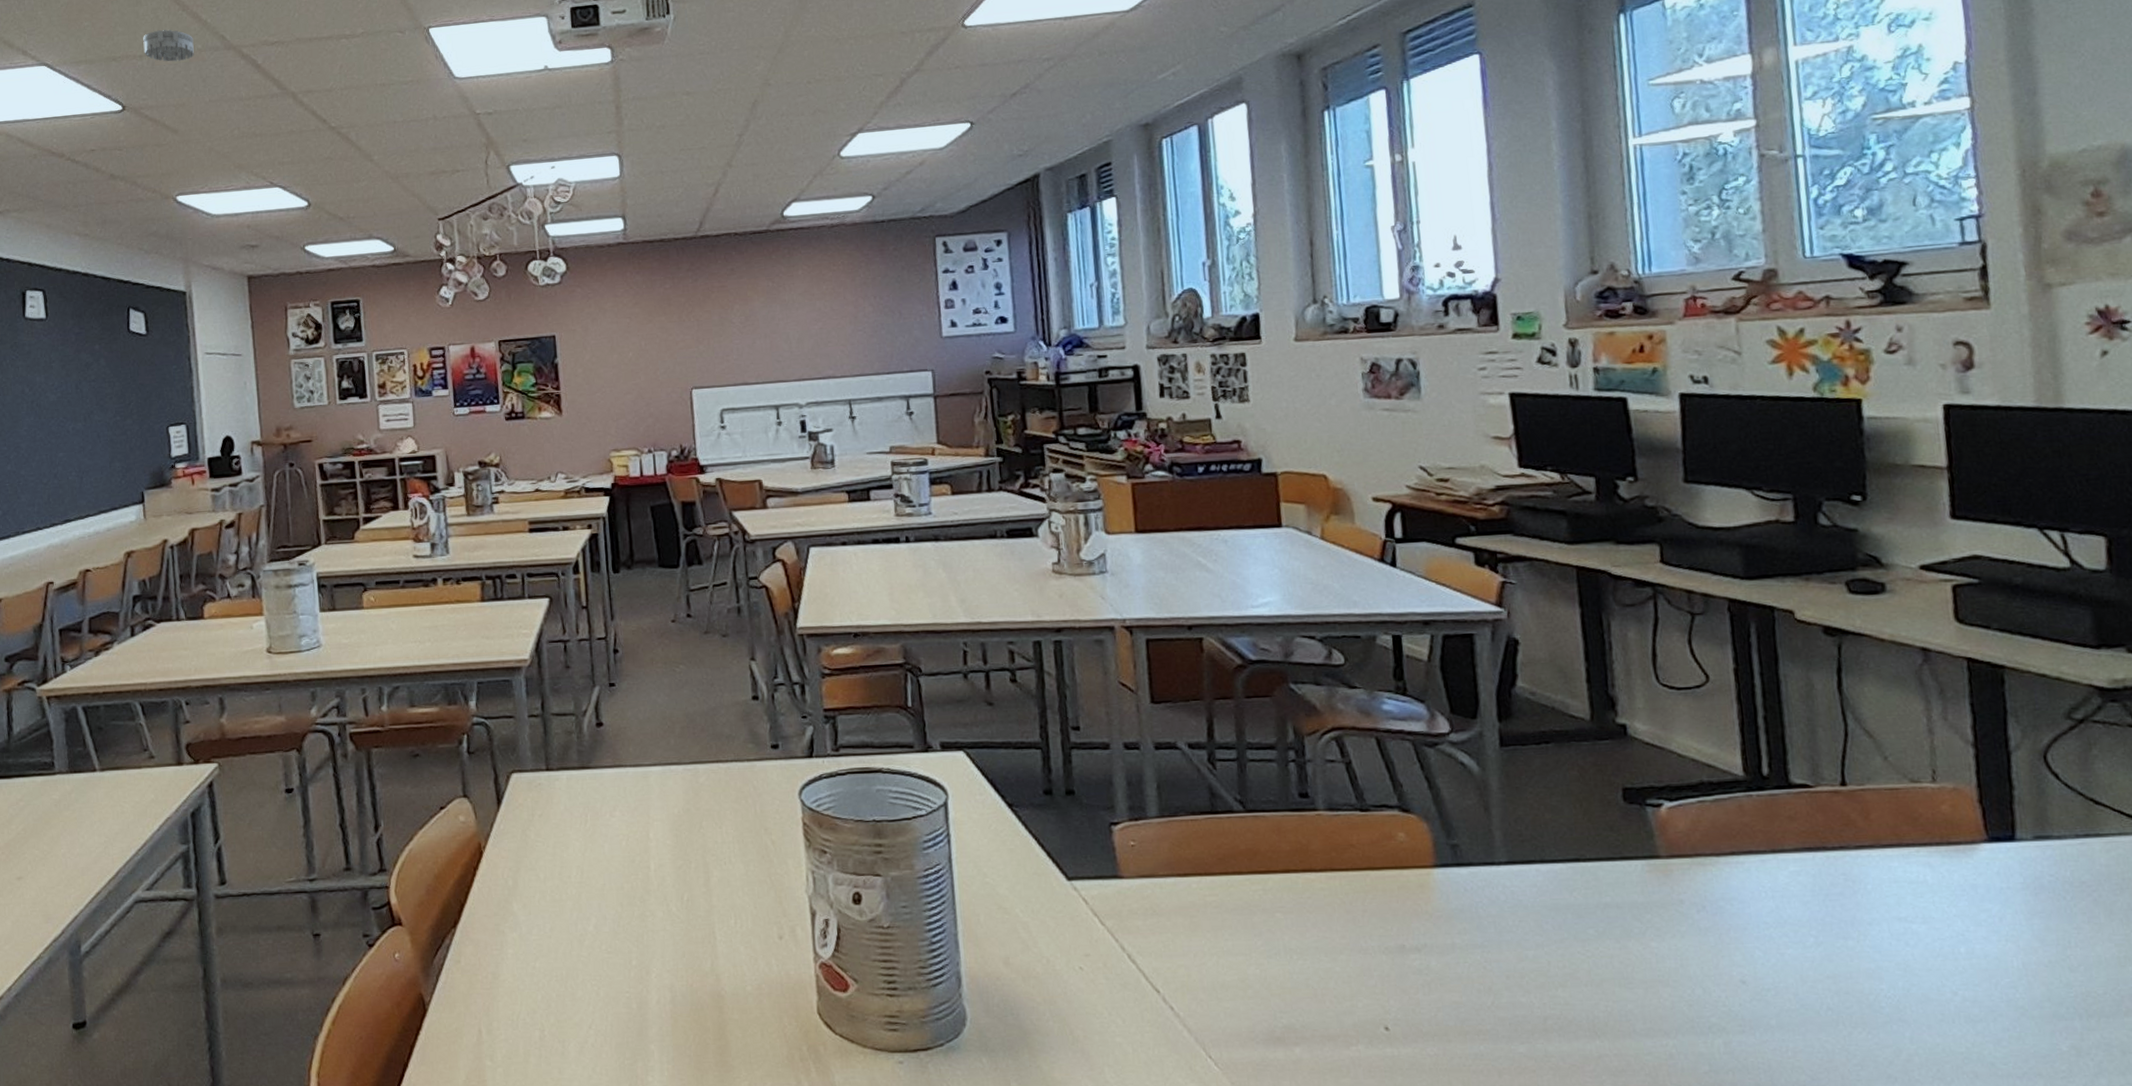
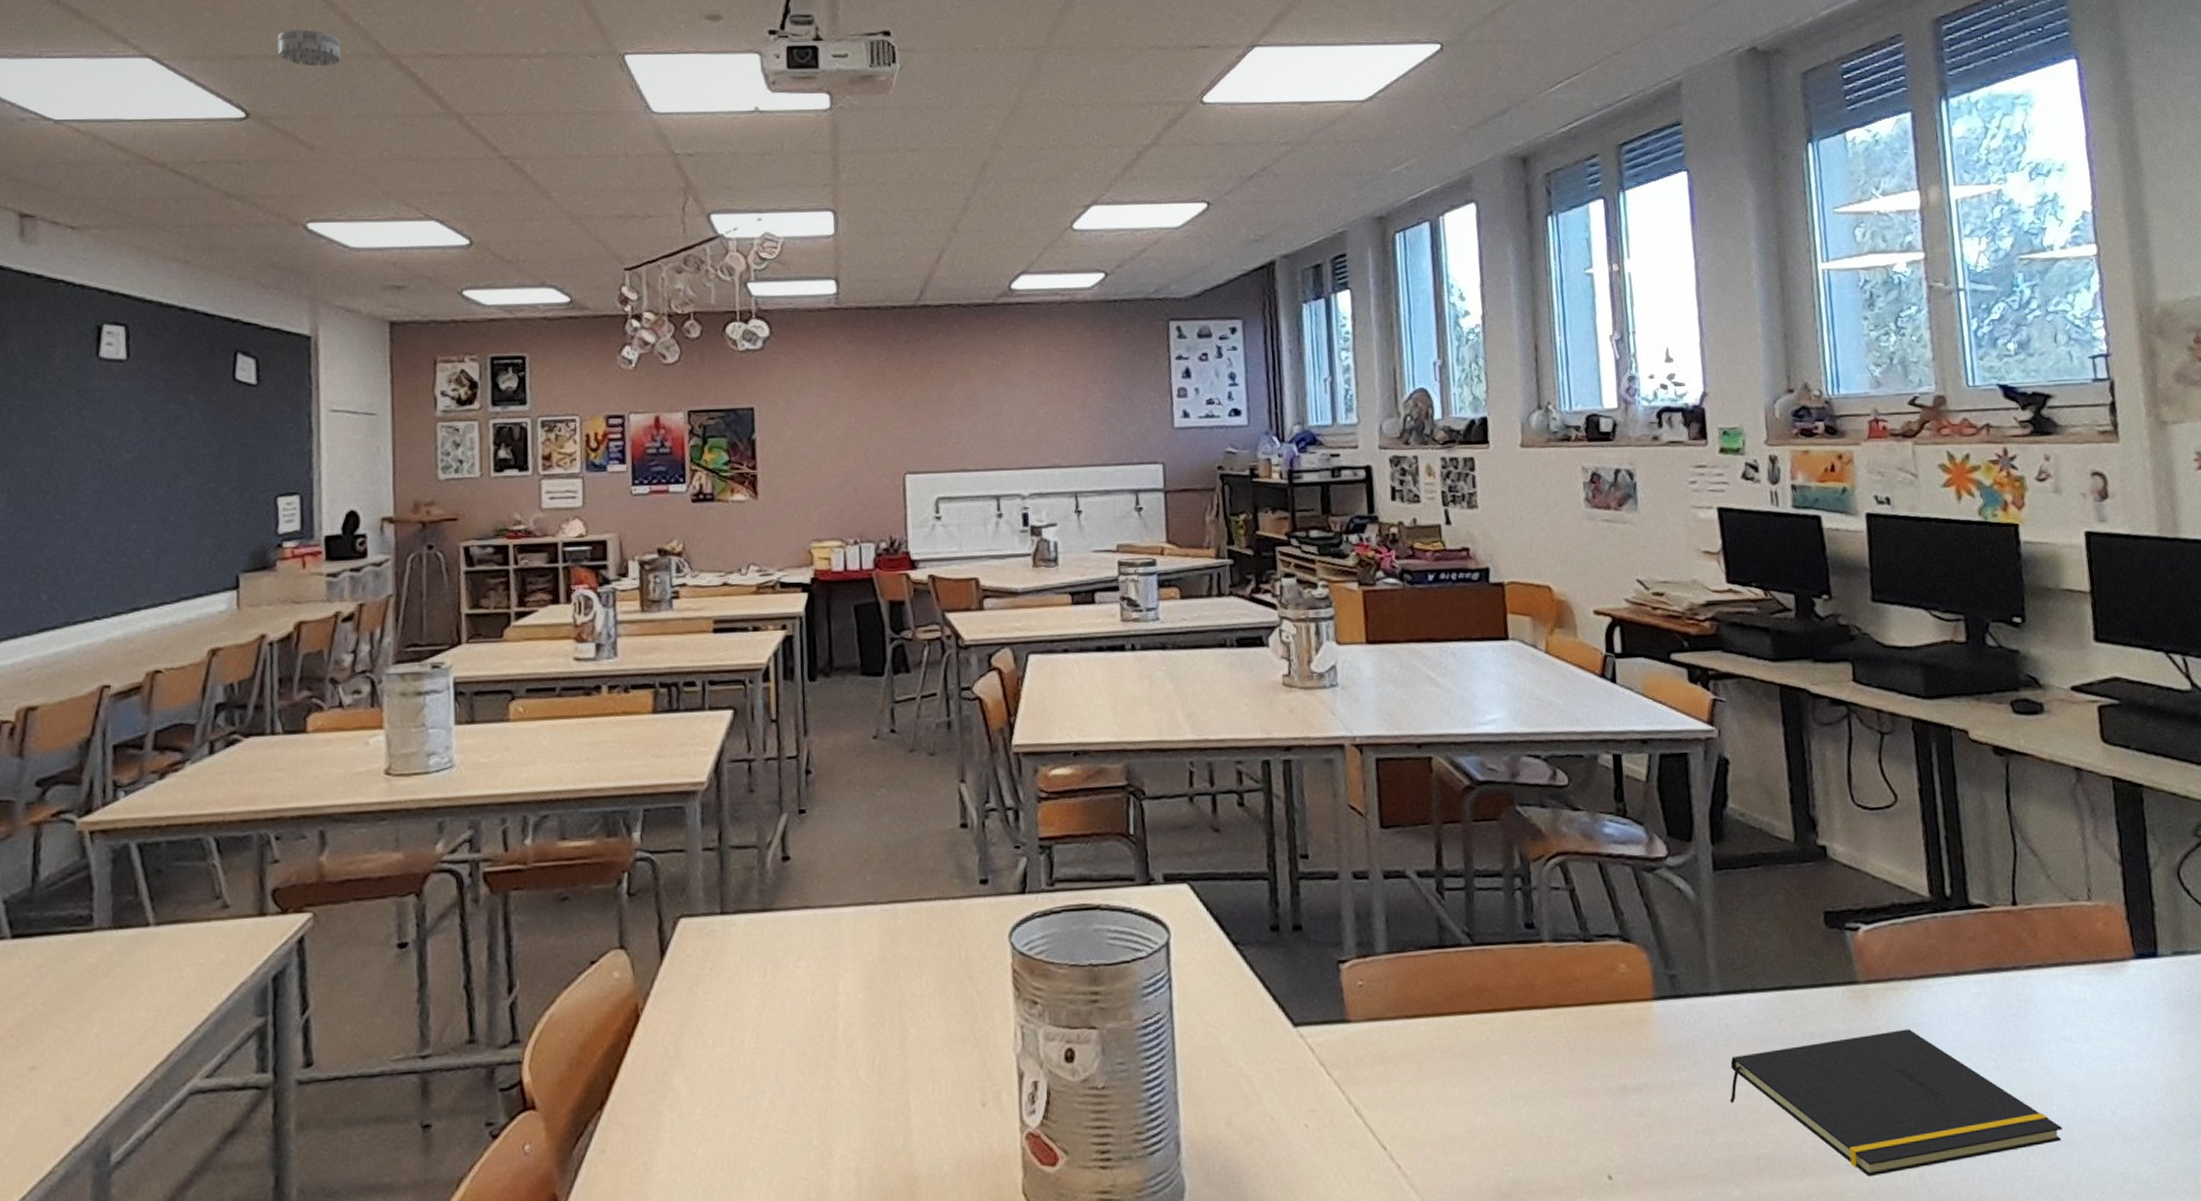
notepad: none [1514,903,1894,1041] -> present [1729,1029,2063,1176]

